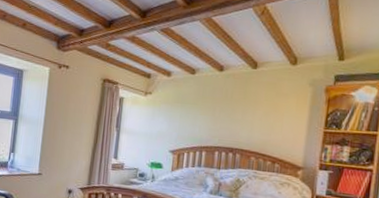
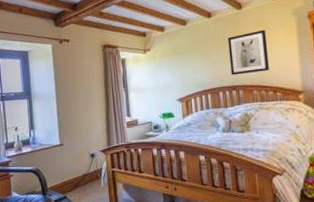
wall art: none [231,94,278,140] -> present [227,29,269,76]

